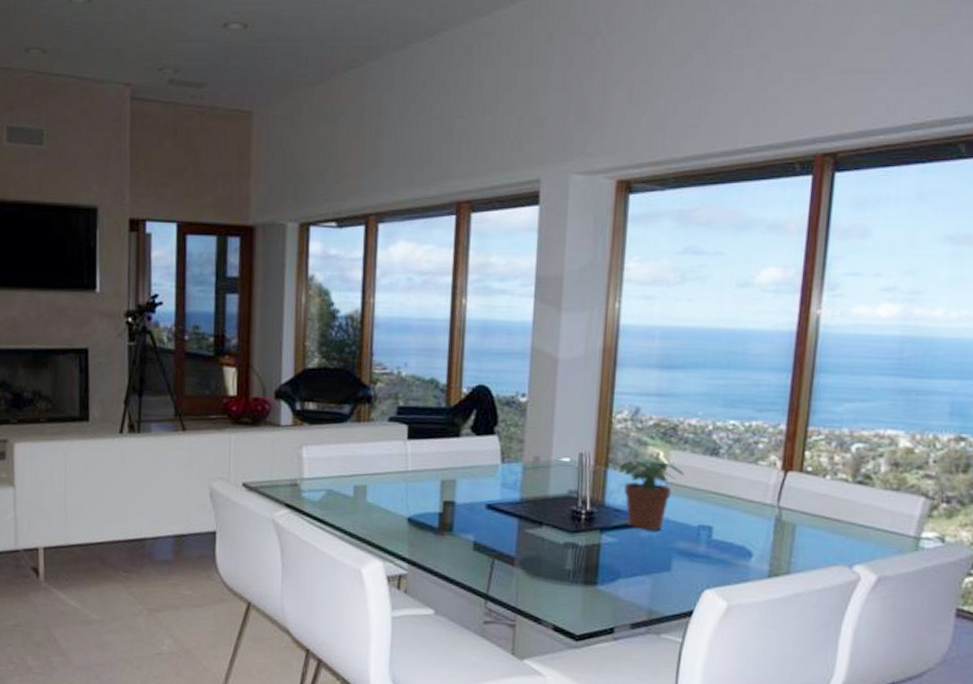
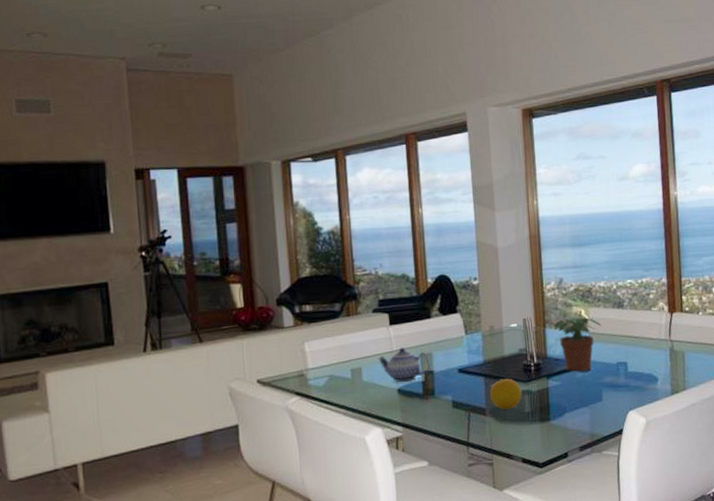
teapot: none [388,468,452,511] -> present [378,347,430,383]
fruit: none [522,524,565,563] -> present [489,378,522,410]

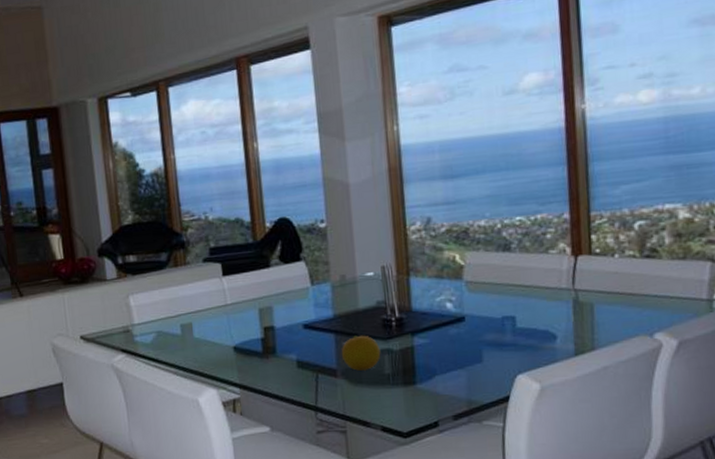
teapot: present [378,347,430,383] -> none [210,300,271,340]
potted plant: present [553,317,602,372] -> none [419,263,482,328]

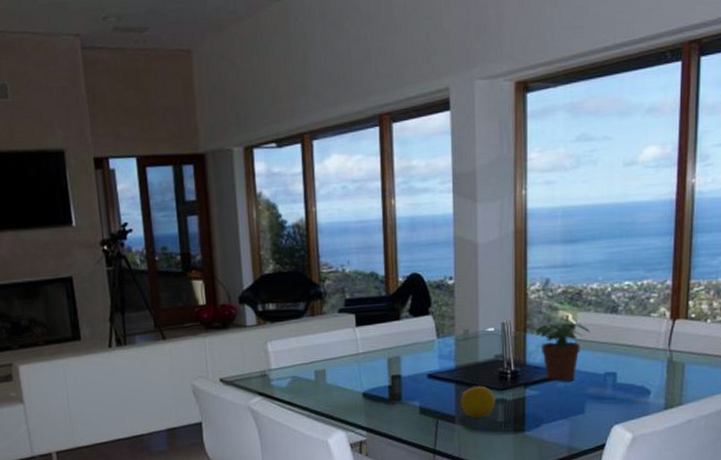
potted plant: none [419,263,482,328] -> present [535,322,590,381]

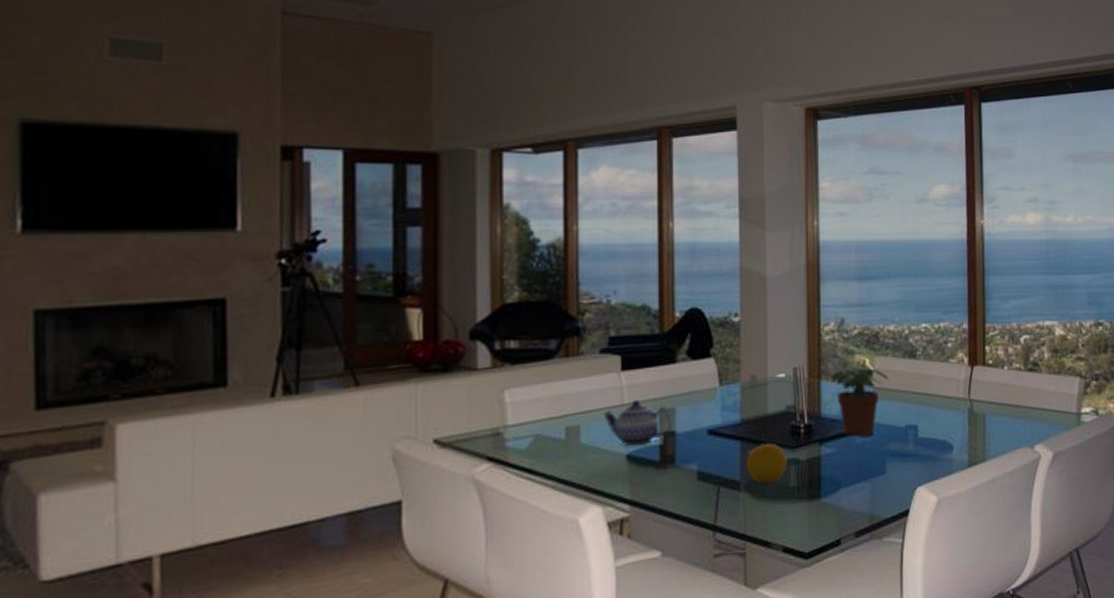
teapot: none [343,349,398,387] -> present [603,399,672,447]

